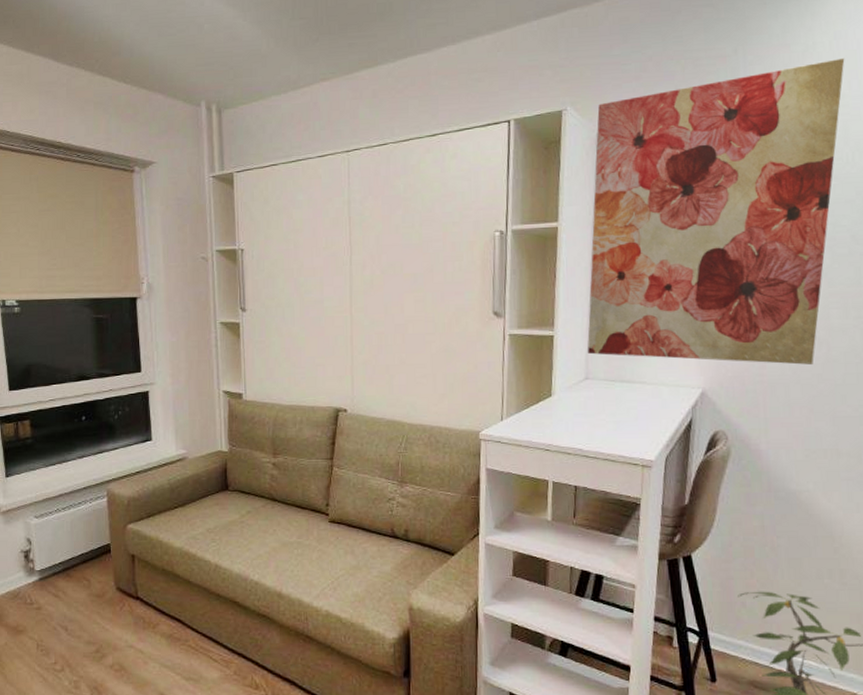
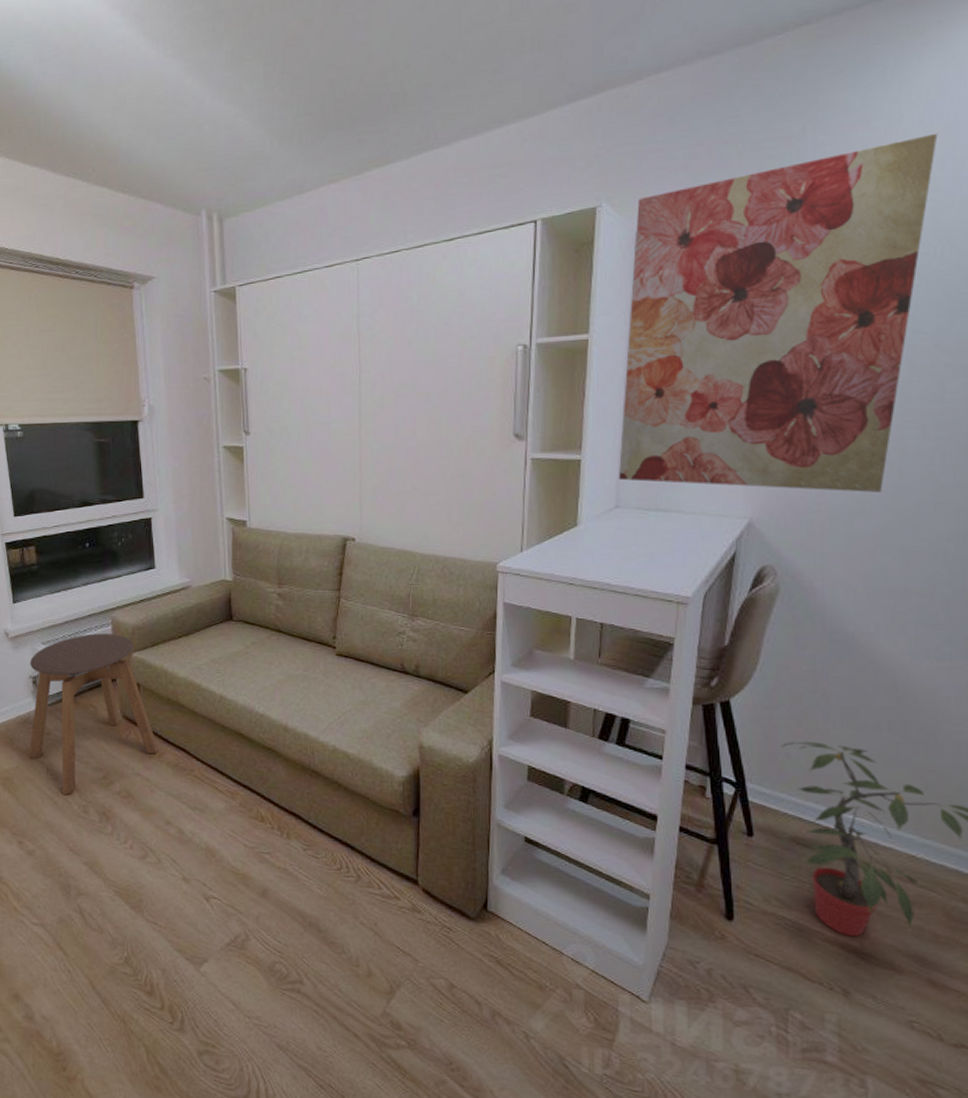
stool: none [19,506,153,670] -> present [29,633,159,795]

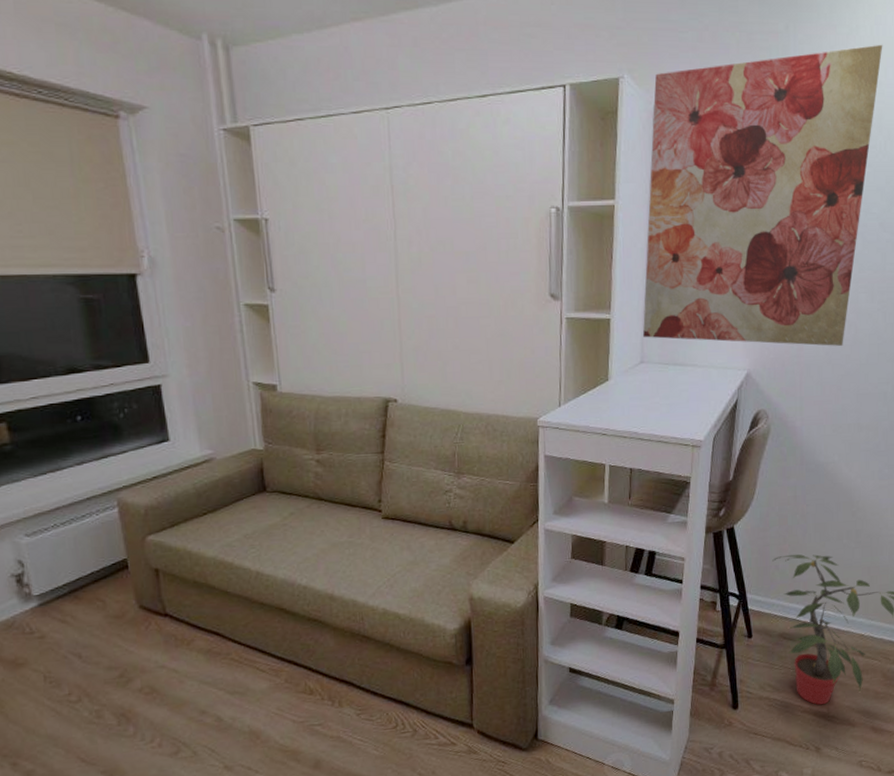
stool: present [29,633,159,795] -> none [10,517,187,702]

